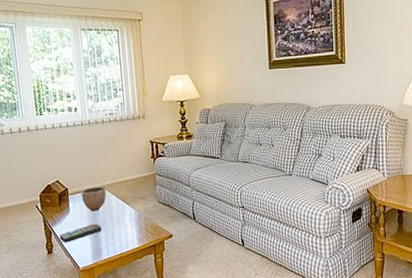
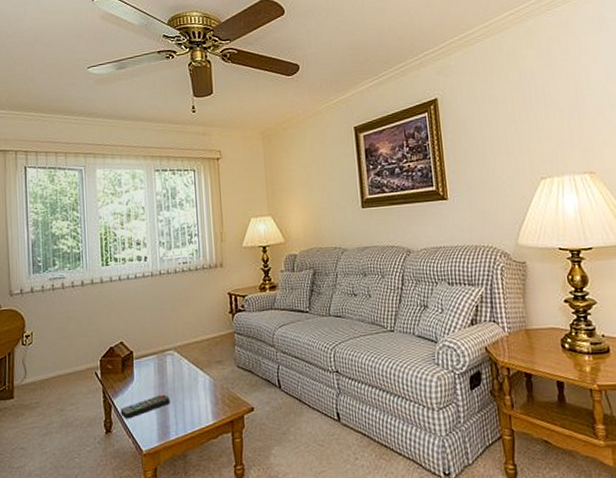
decorative bowl: present [81,186,106,212] -> none [147,348,177,380]

